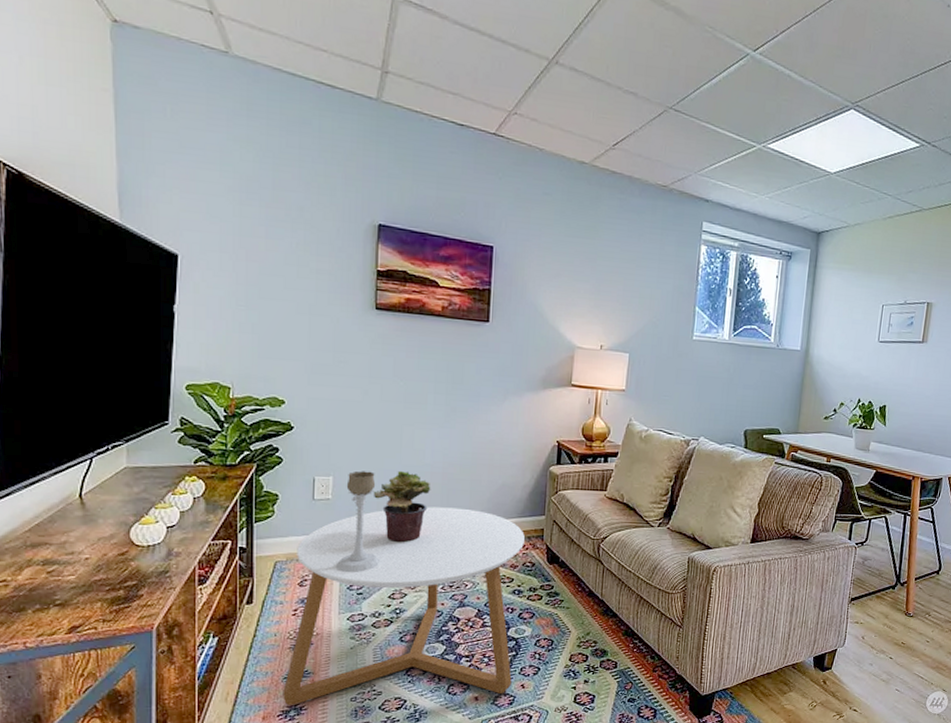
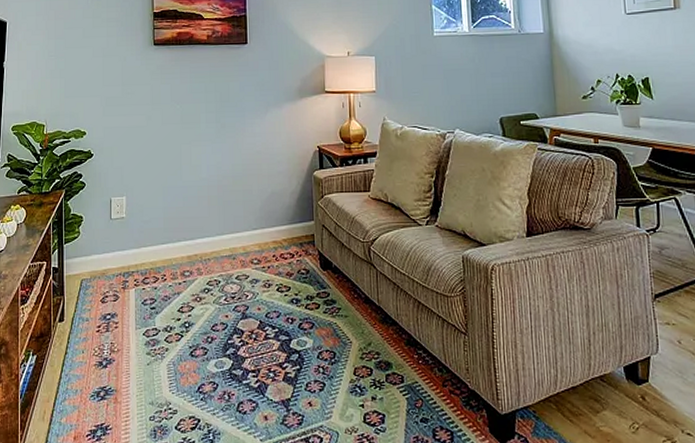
coffee table: present [283,507,525,705] -> none [90,218,299,425]
candle holder: present [335,471,381,572] -> none [131,189,169,287]
potted plant: present [373,471,431,543] -> none [159,187,209,256]

